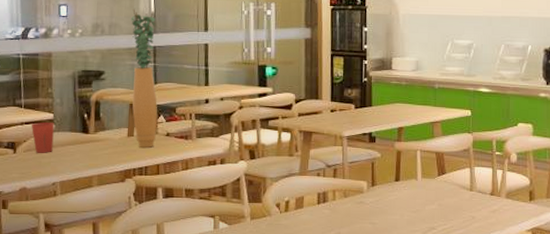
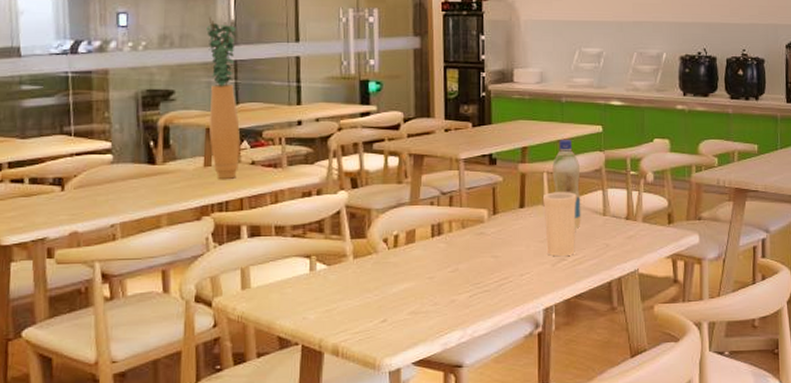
cup: present [31,121,54,153] -> none [83,152,113,190]
cup: none [415,168,447,226] -> present [542,192,577,257]
bottle: none [425,122,450,203] -> present [552,140,581,230]

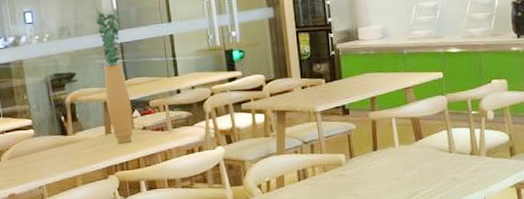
cup: present [542,192,577,257] -> none [393,134,426,192]
bottle: present [552,140,581,230] -> none [399,87,430,167]

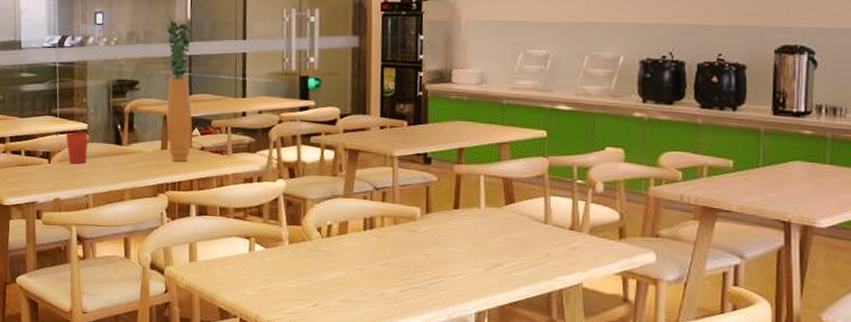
cup: none [11,127,36,159] -> present [65,132,88,164]

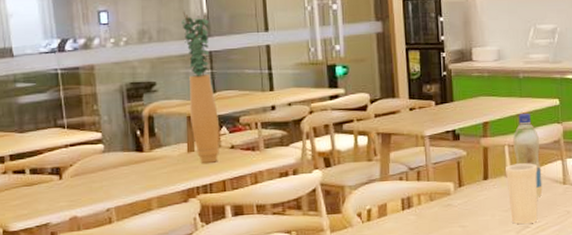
cup: present [65,132,88,164] -> none [76,142,104,177]
cup: none [478,195,516,262] -> present [505,163,538,225]
bottle: none [490,143,520,236] -> present [513,114,543,199]

